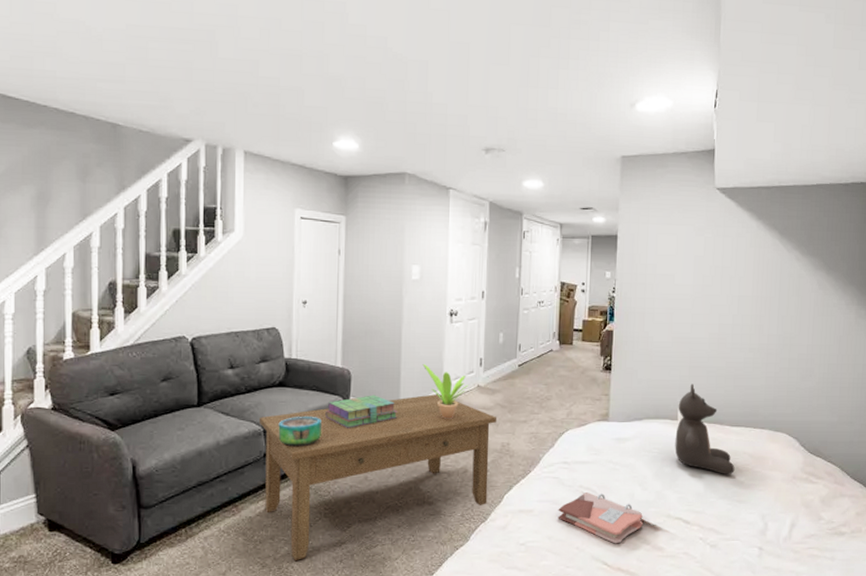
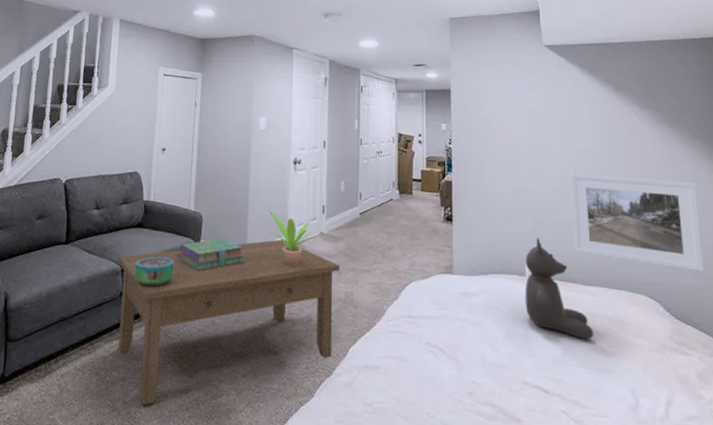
phonebook: present [558,492,643,544] -> none [405,350,497,412]
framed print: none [725,320,843,410] -> present [569,173,704,272]

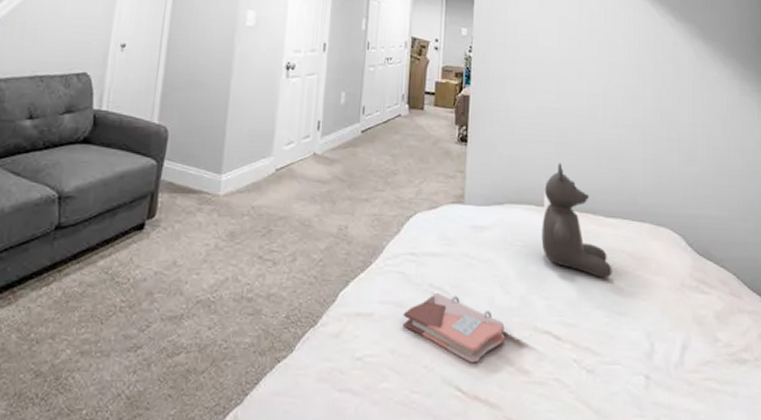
coffee table: present [118,239,341,406] -> none [48,161,335,369]
decorative bowl: present [134,257,174,287] -> none [75,181,128,219]
stack of books: present [178,238,244,271] -> none [133,158,218,199]
potted plant: present [268,210,311,265] -> none [251,124,302,193]
phonebook: none [405,350,497,412] -> present [402,293,505,363]
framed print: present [569,173,704,272] -> none [597,90,729,202]

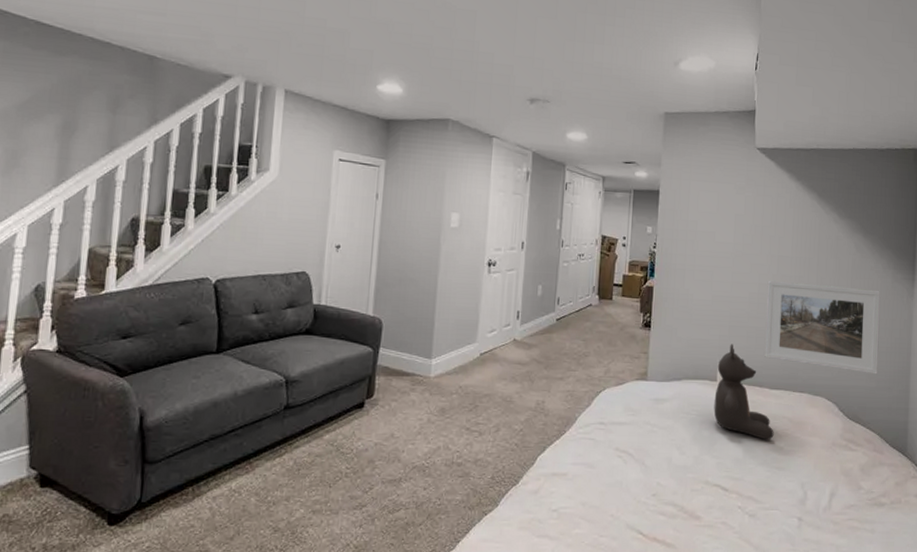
phonebook: present [402,293,505,363] -> none [592,456,680,512]
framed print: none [597,90,729,202] -> present [764,280,881,375]

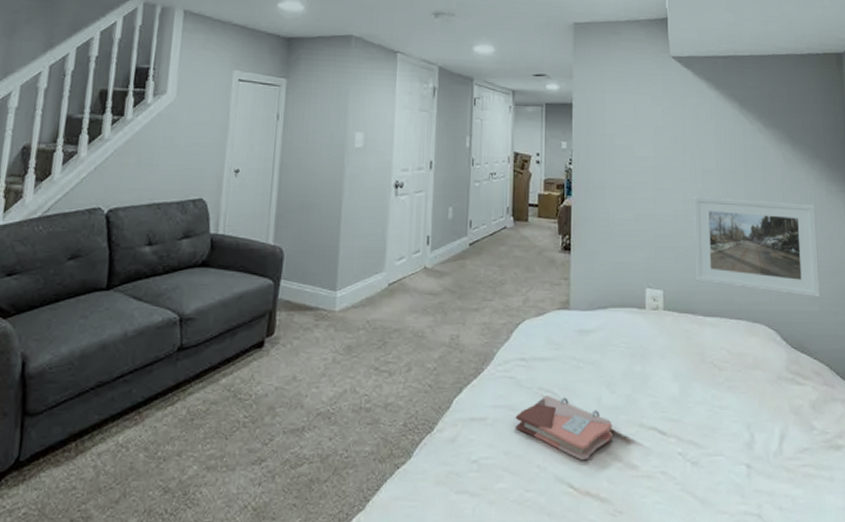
phonebook: none [592,456,680,512] -> present [515,396,612,461]
teddy bear: present [714,344,774,440] -> none [644,267,712,375]

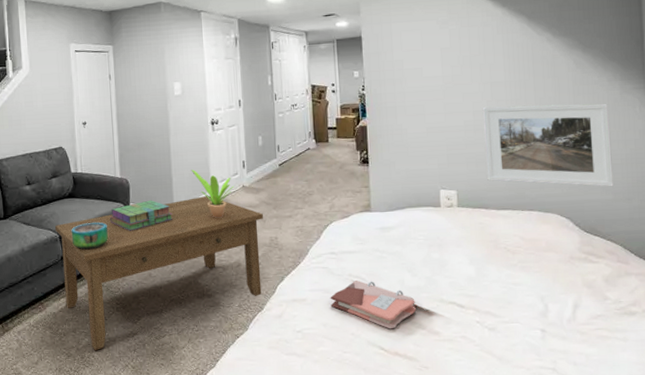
coffee table: none [173,277,446,483] -> present [54,196,264,350]
decorative bowl: none [196,303,247,339] -> present [71,222,108,250]
stack of books: none [252,277,333,317] -> present [110,200,173,231]
potted plant: none [363,242,413,306] -> present [191,170,234,218]

